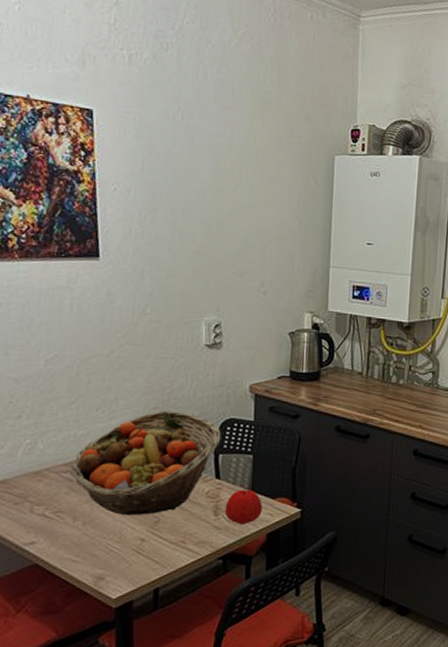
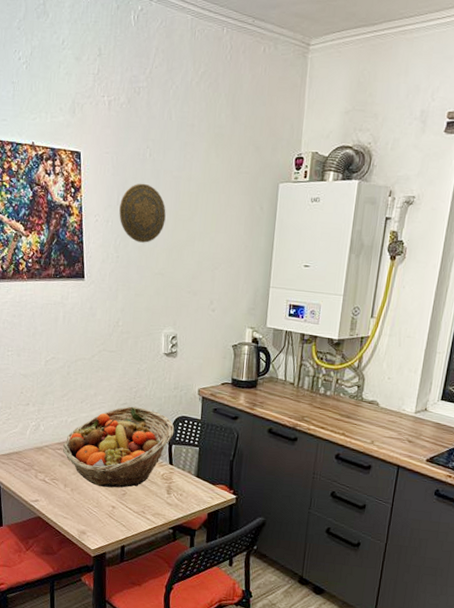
decorative plate: none [144,148,204,217] -> present [119,183,166,243]
apple: present [225,489,263,524] -> none [175,475,205,504]

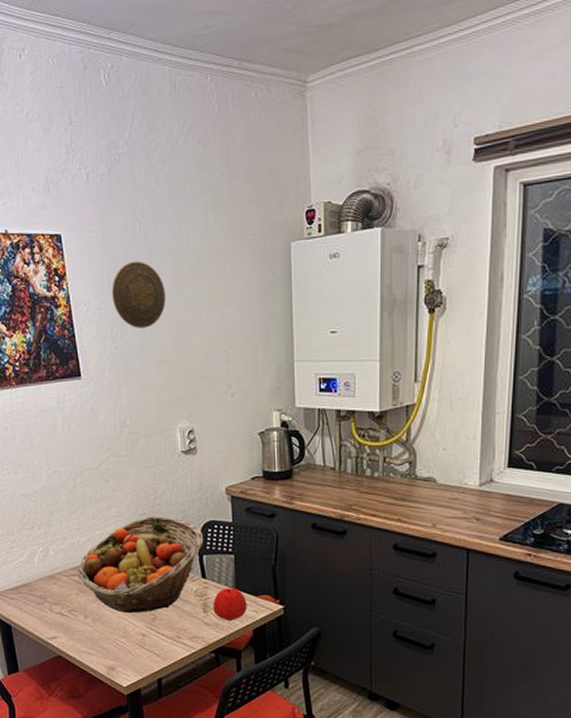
apple: none [175,475,205,504] -> present [213,588,247,620]

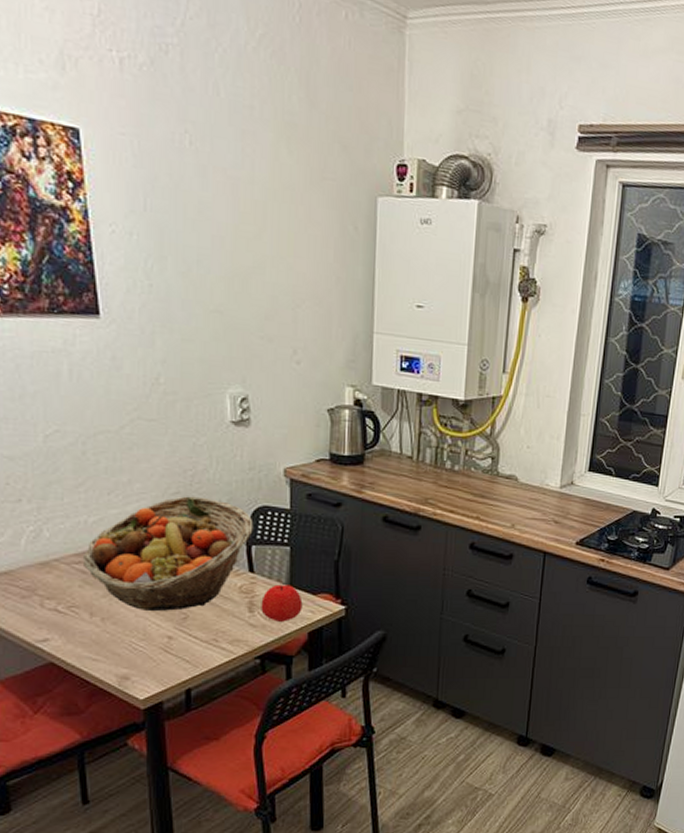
decorative plate: present [112,261,166,329] -> none [148,181,220,268]

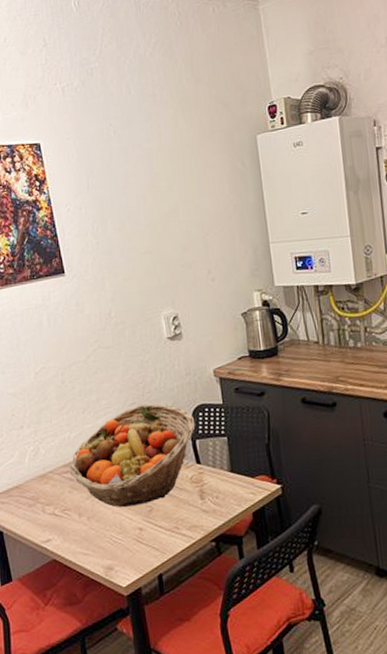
apple: present [261,584,303,622] -> none [209,471,245,506]

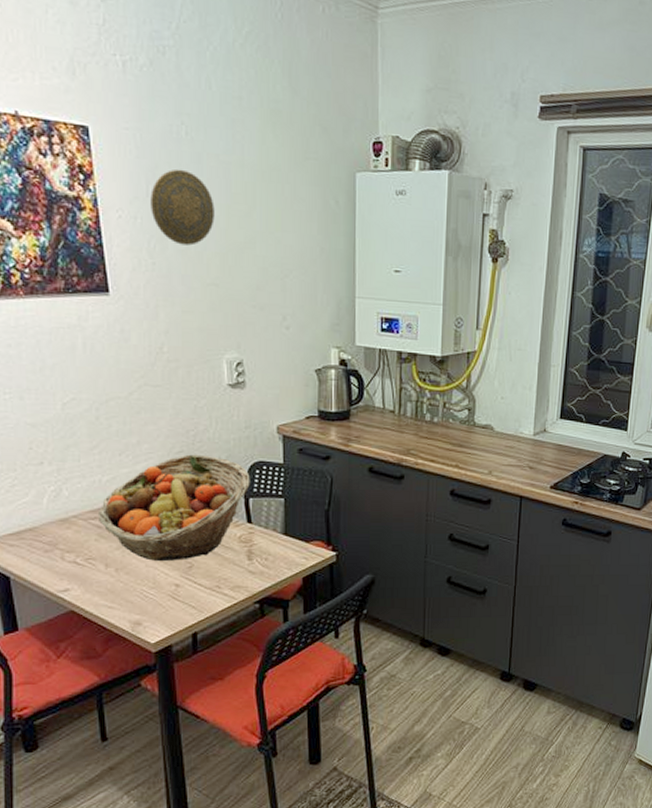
decorative plate: none [91,162,143,224] -> present [151,169,215,246]

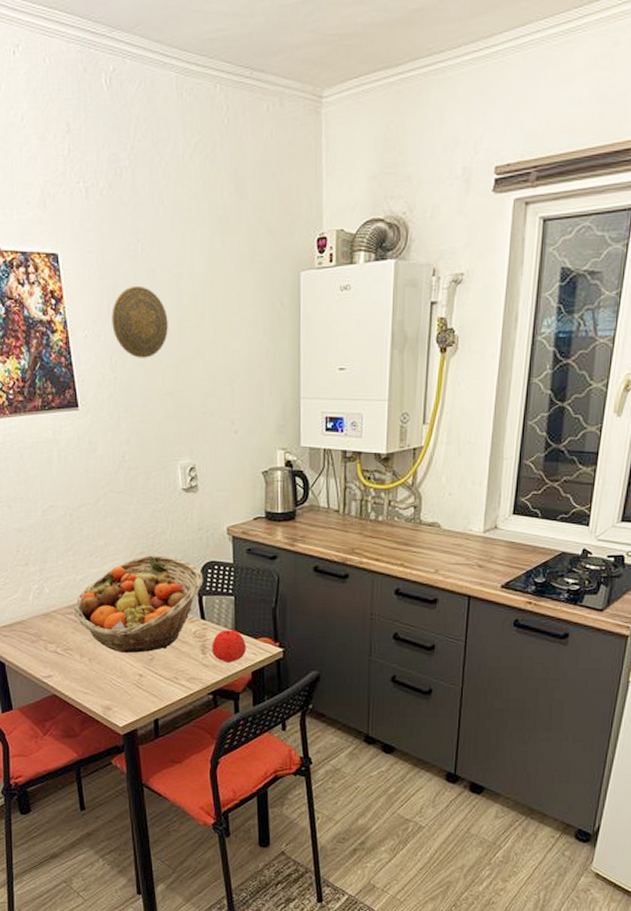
apple: none [259,534,297,568] -> present [212,630,246,663]

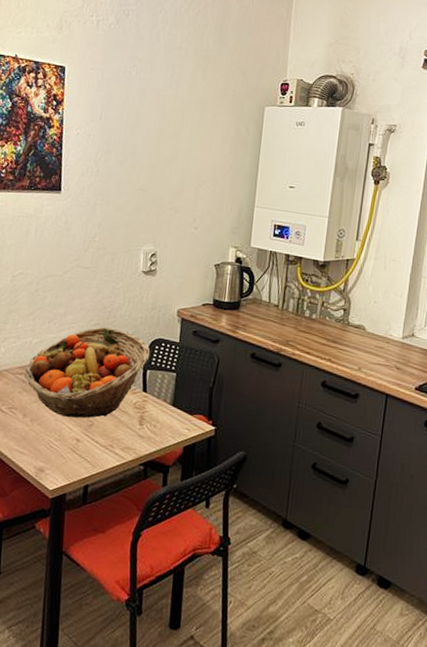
decorative plate: present [112,285,168,358] -> none [101,99,151,158]
apple: present [212,630,246,663] -> none [148,404,182,436]

